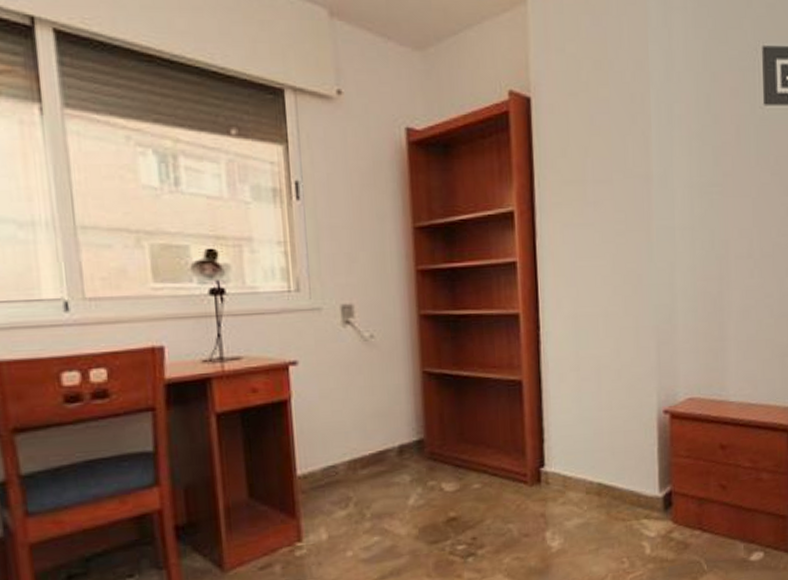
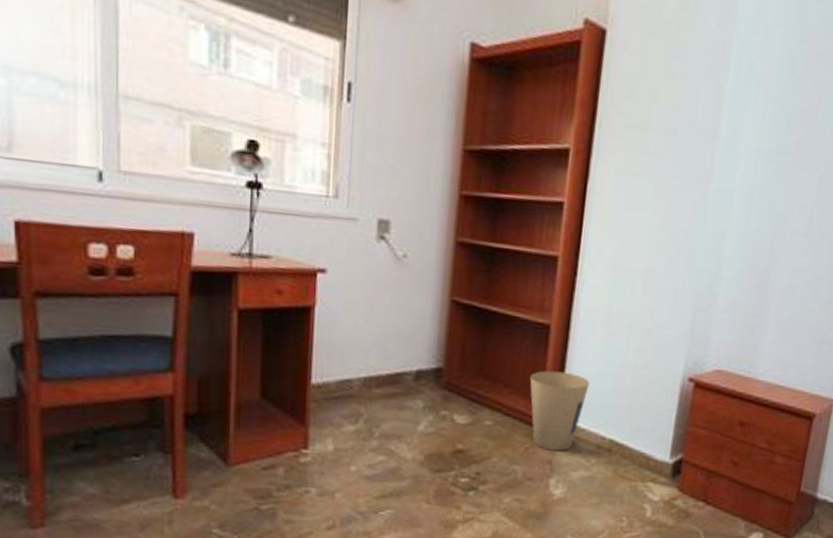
trash can: none [510,424,569,504] -> present [530,370,590,451]

